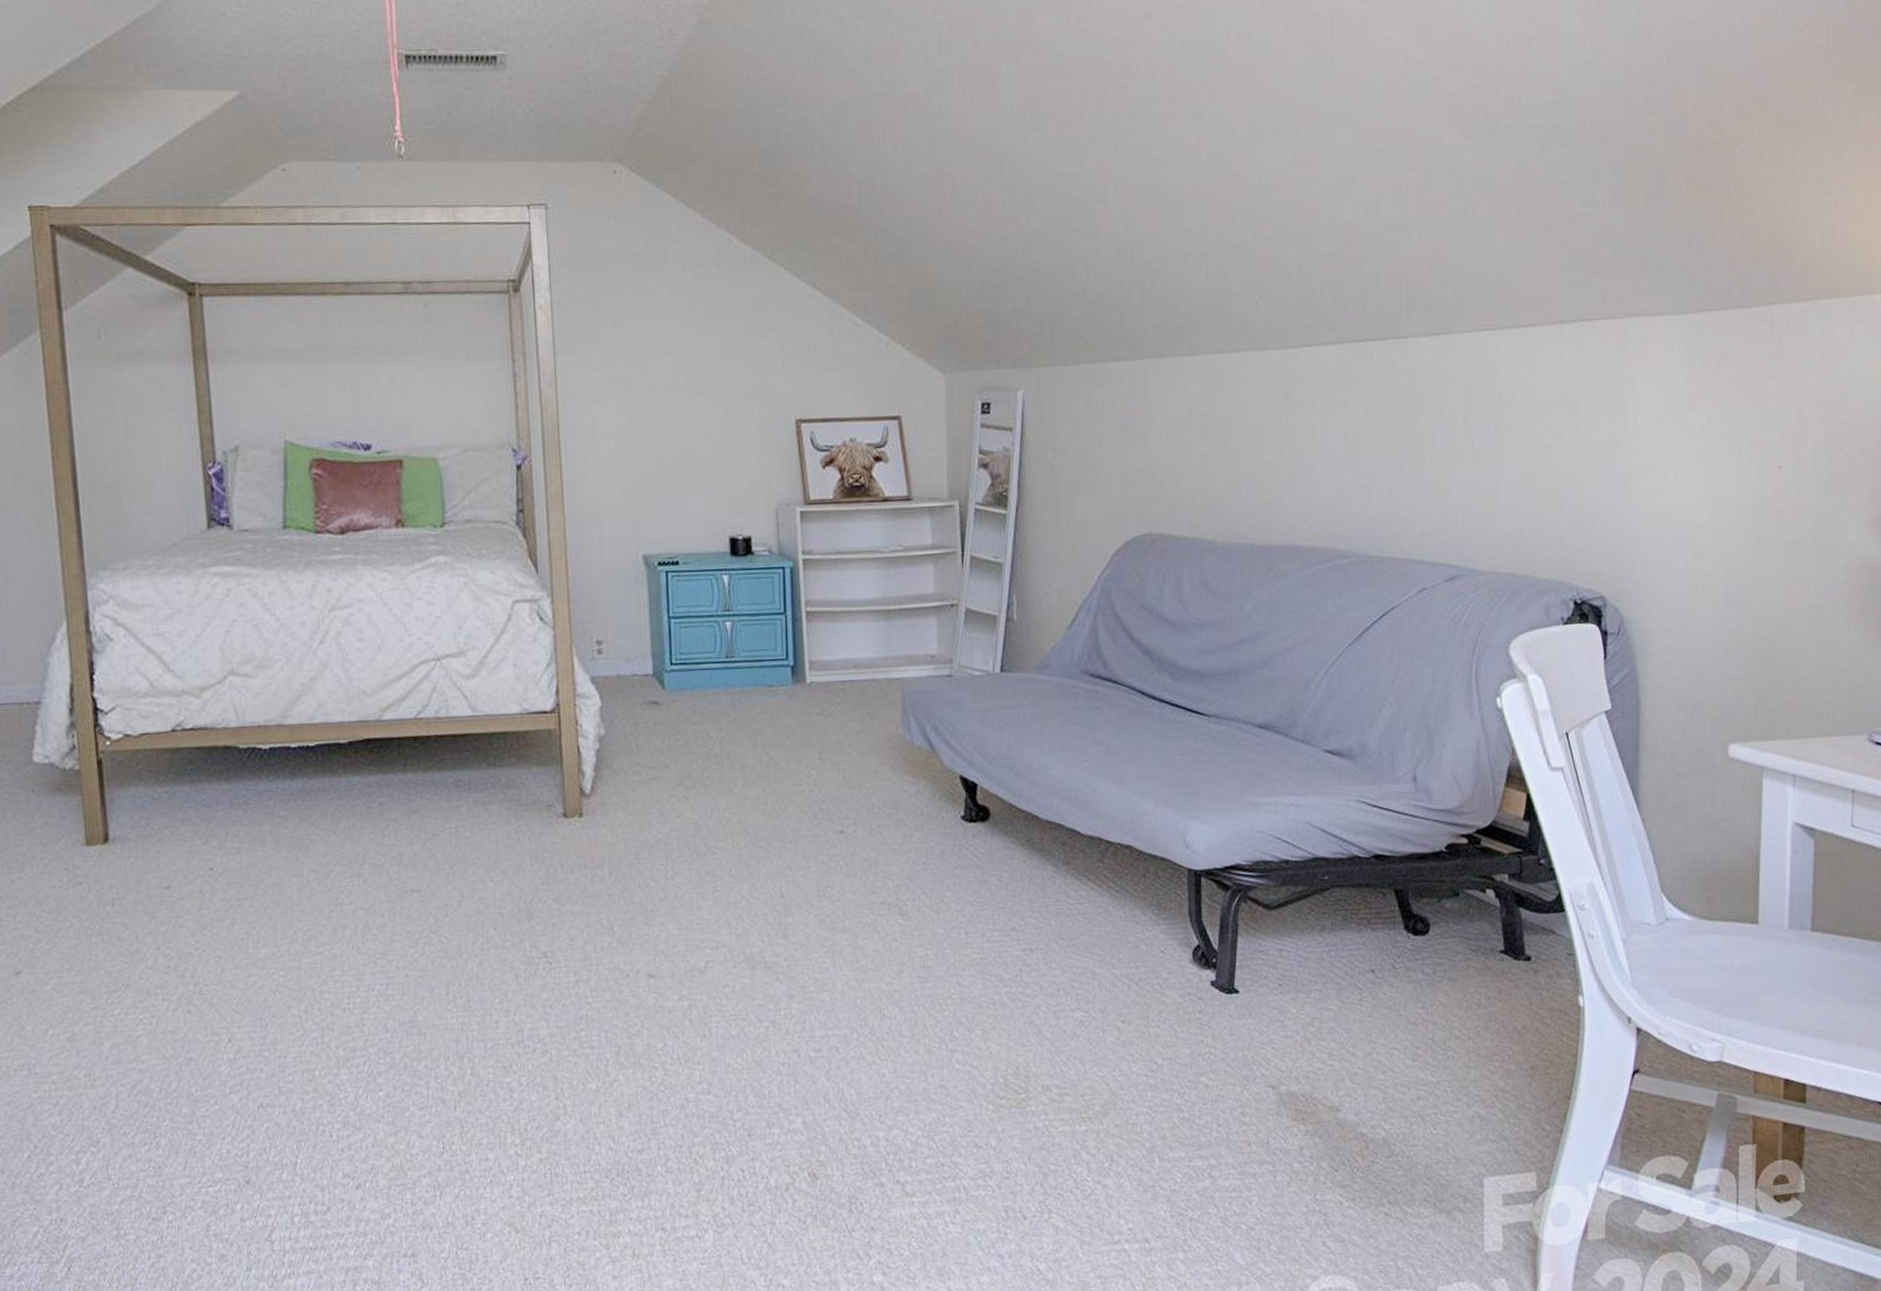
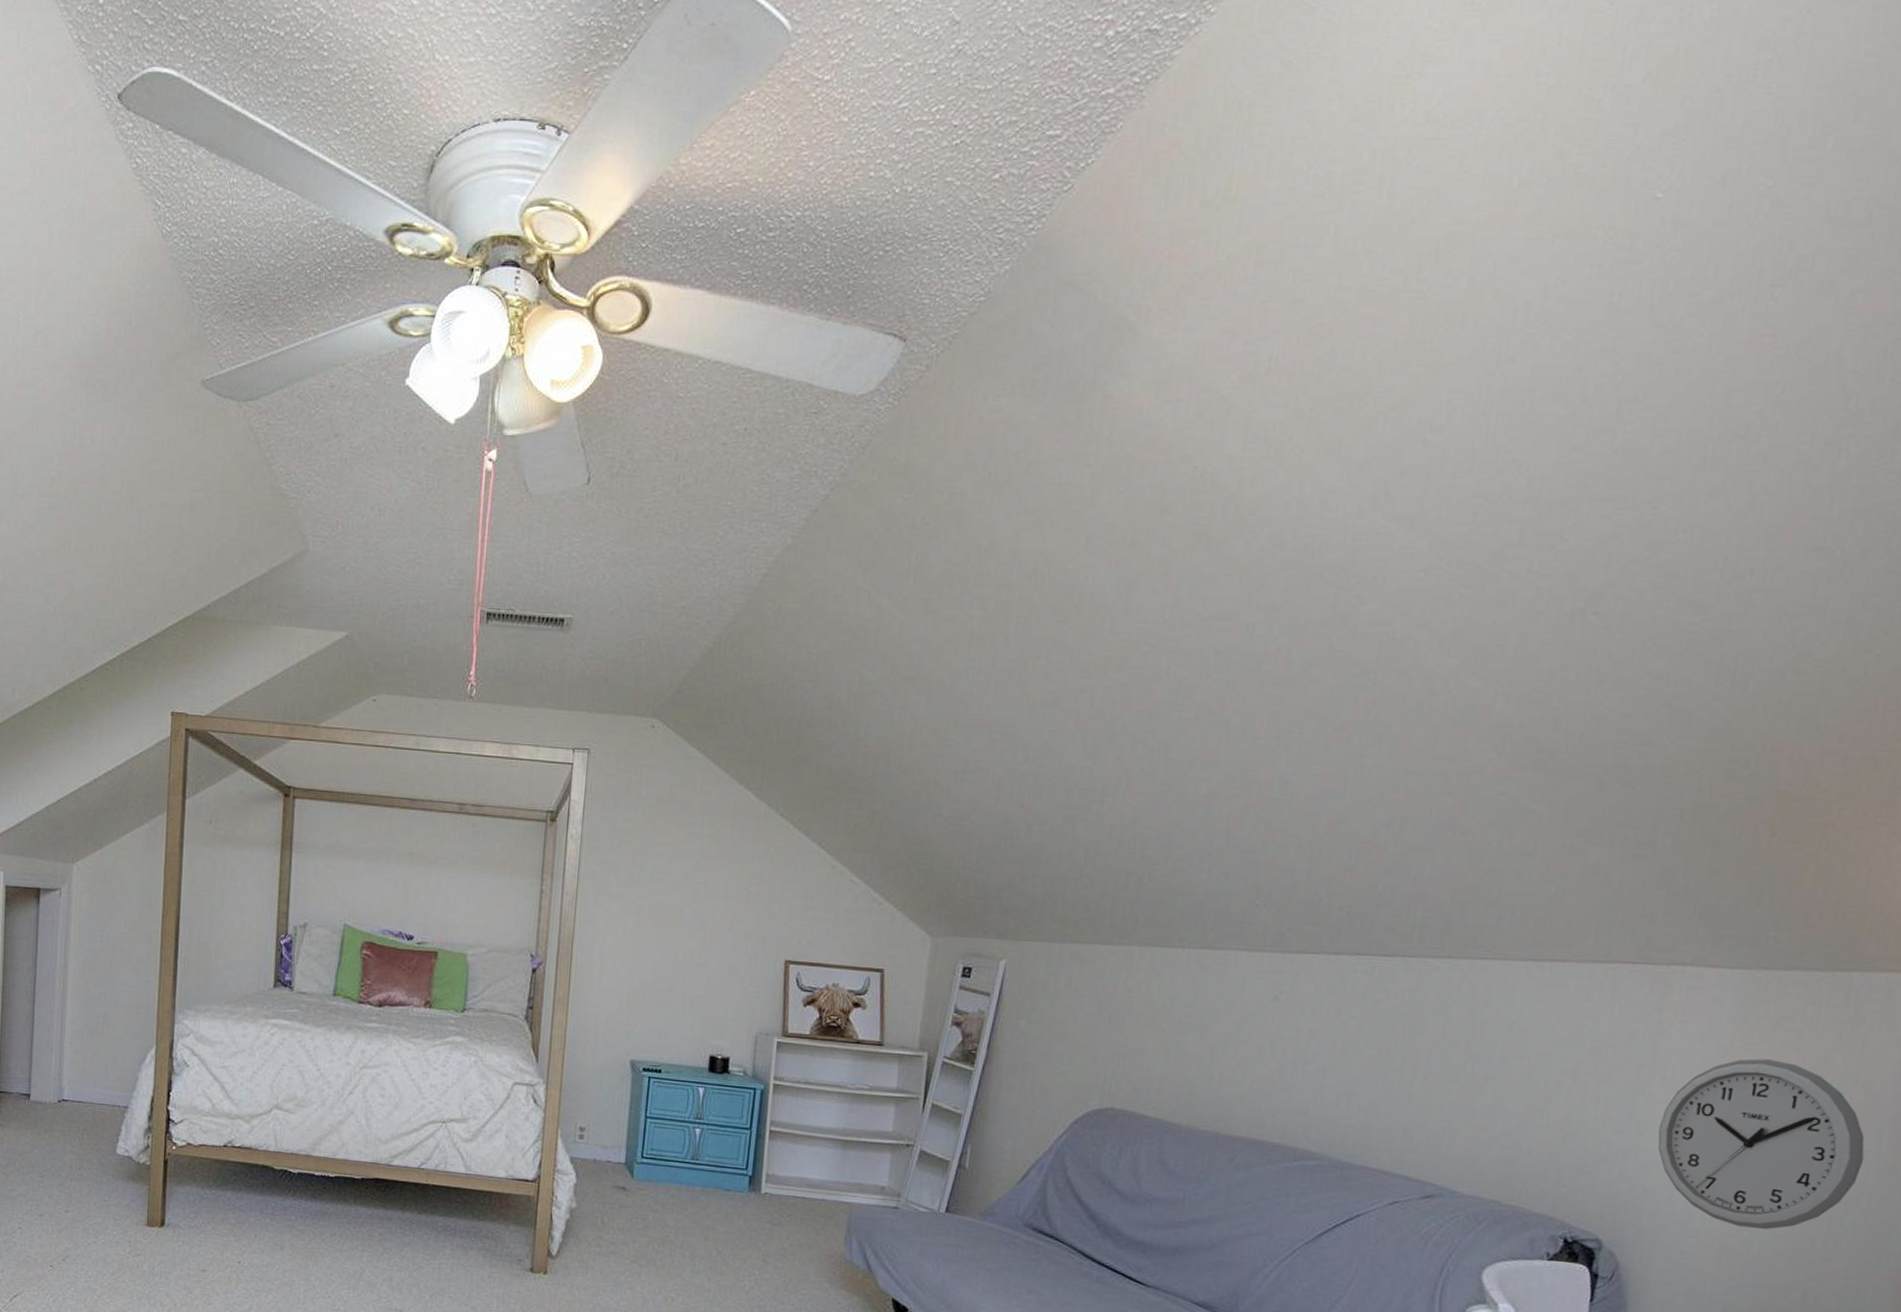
wall clock: none [1637,398,1806,564] -> present [1657,1058,1865,1230]

